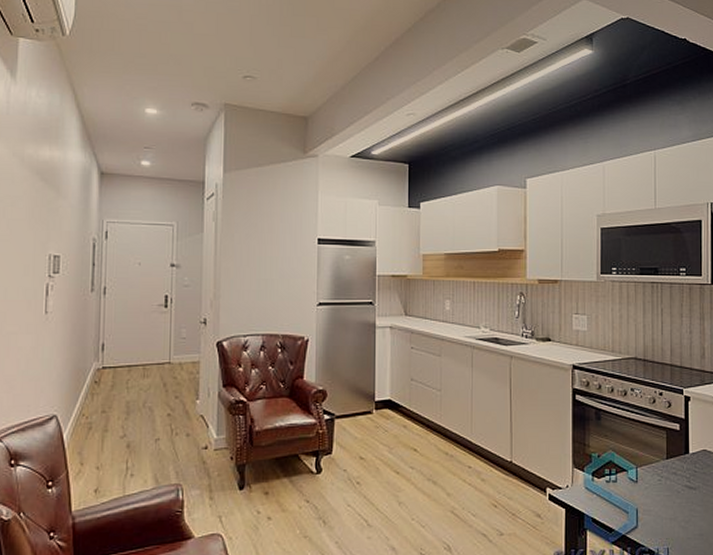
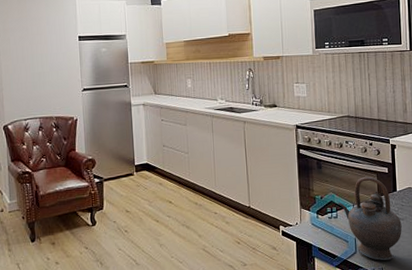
teapot: none [618,433,693,539] -> present [338,176,402,261]

